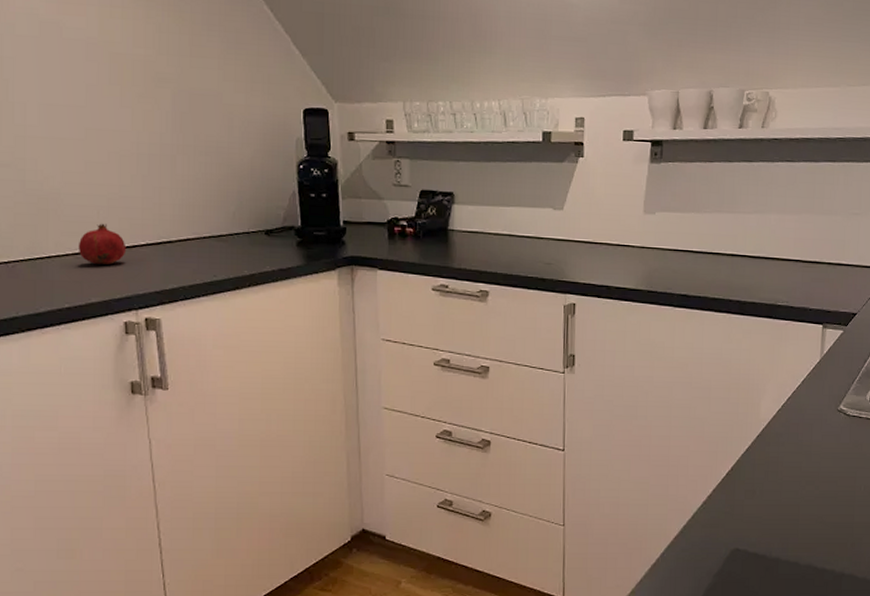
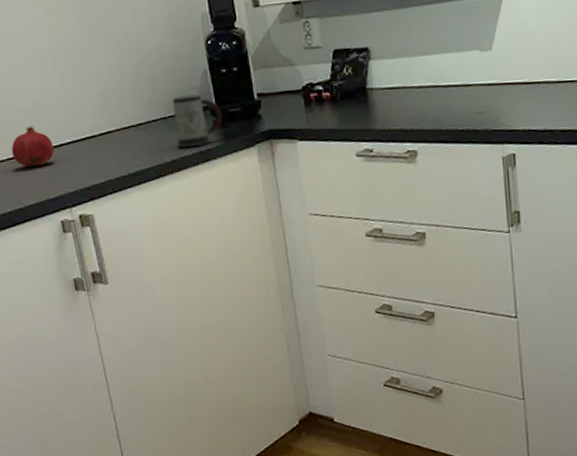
mug: none [257,213,307,264] -> present [172,94,223,148]

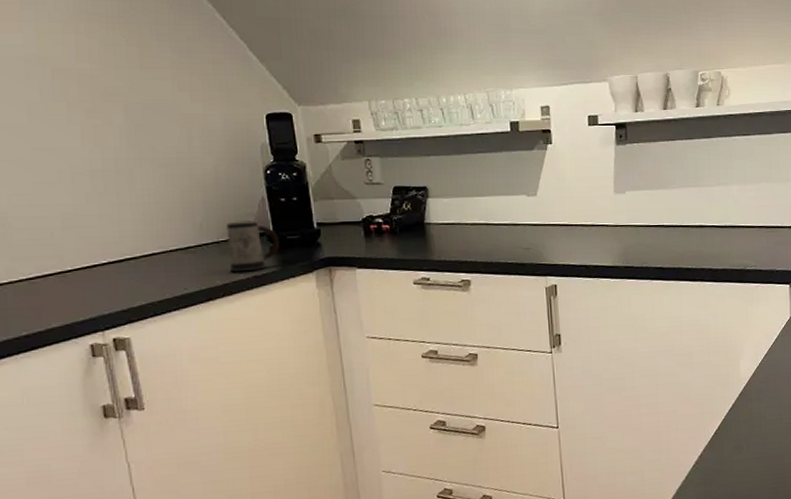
fruit: present [11,126,55,167] -> none [32,245,87,288]

